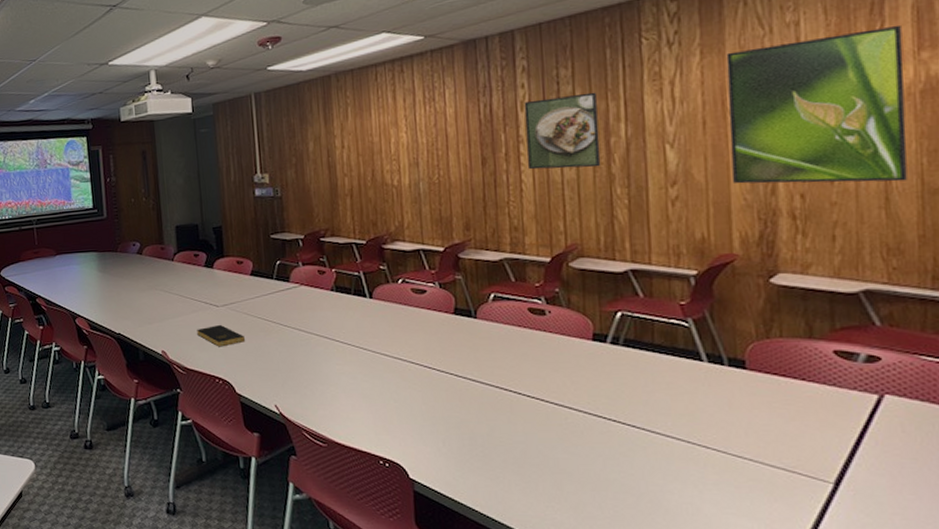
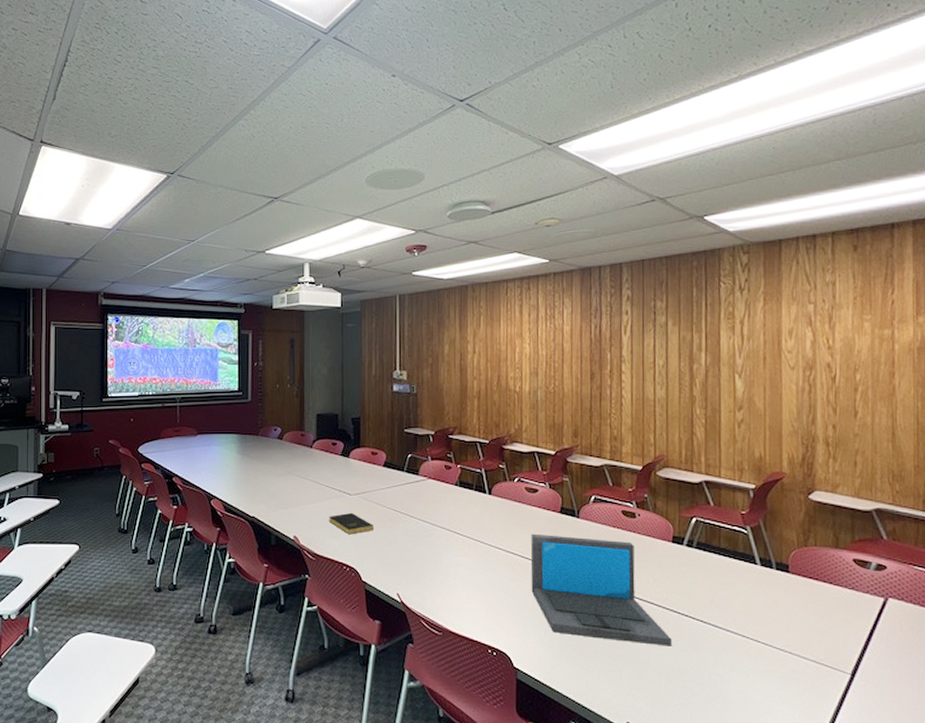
laptop: none [421,337,597,455] -> present [530,533,672,646]
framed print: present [524,92,601,170] -> none [627,324,686,389]
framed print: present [726,24,907,184] -> none [782,293,908,420]

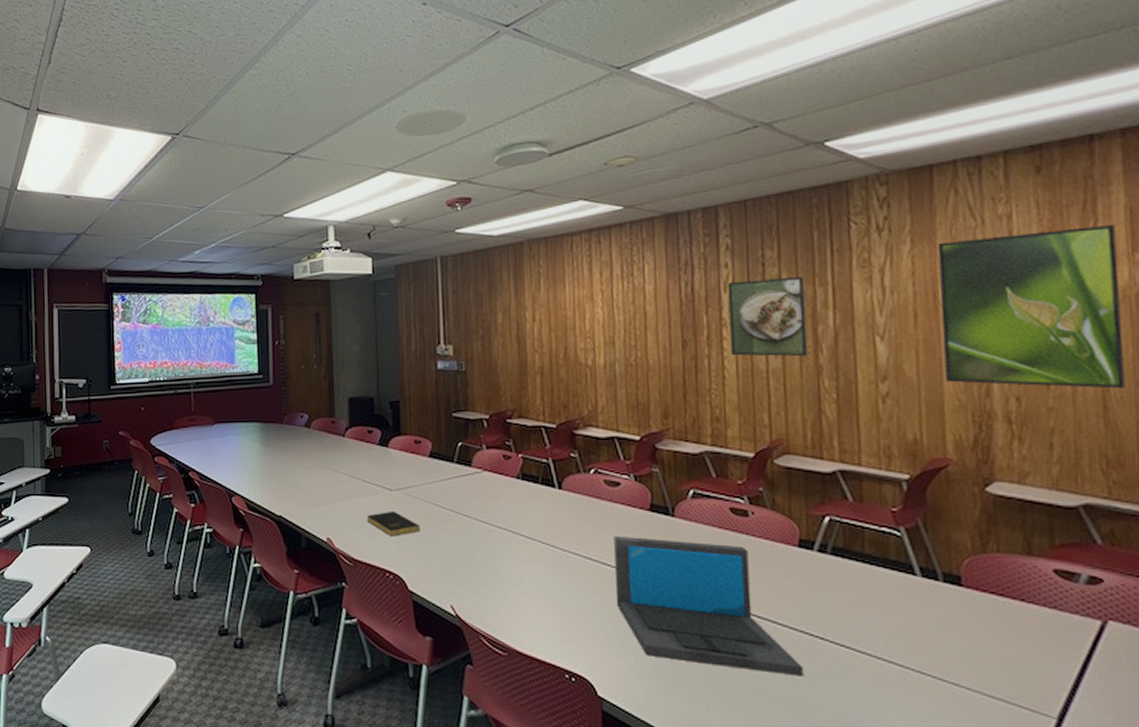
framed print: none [627,324,686,389] -> present [727,276,808,357]
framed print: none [782,293,908,420] -> present [937,224,1125,389]

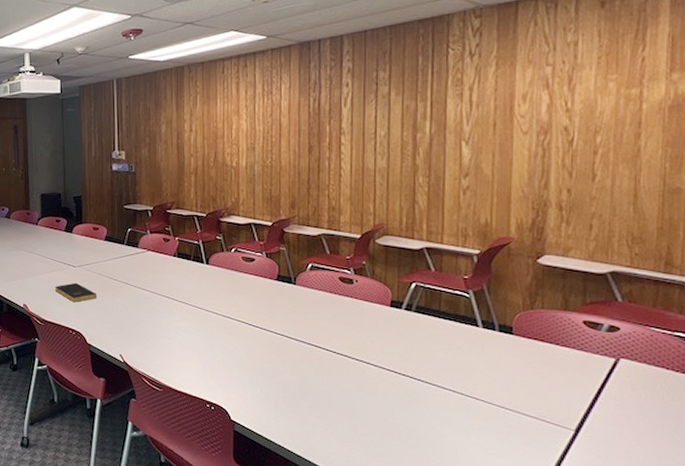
laptop: present [614,535,803,676] -> none [247,299,387,403]
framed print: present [727,276,808,357] -> none [346,93,409,159]
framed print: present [937,224,1125,389] -> none [515,49,658,182]

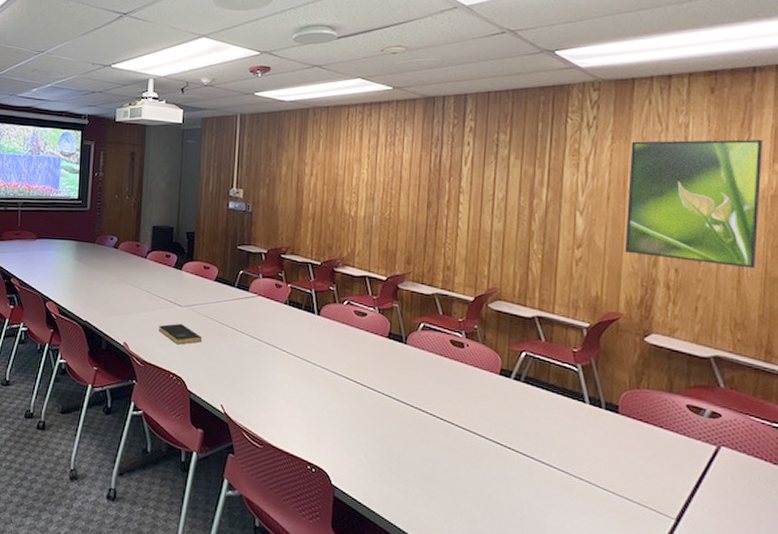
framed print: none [515,49,658,182] -> present [626,139,763,269]

